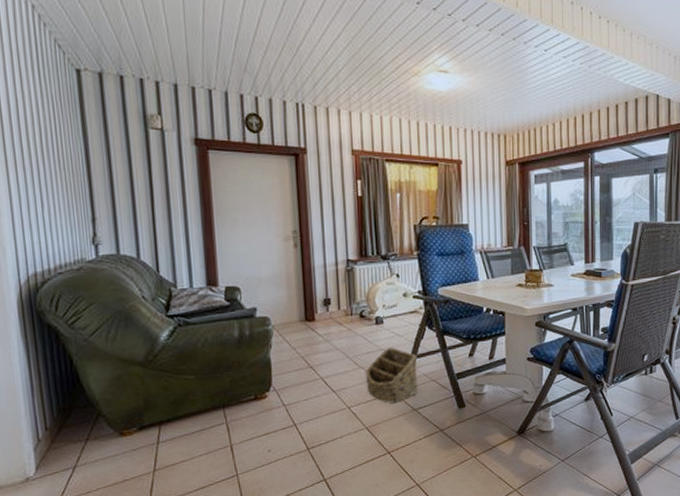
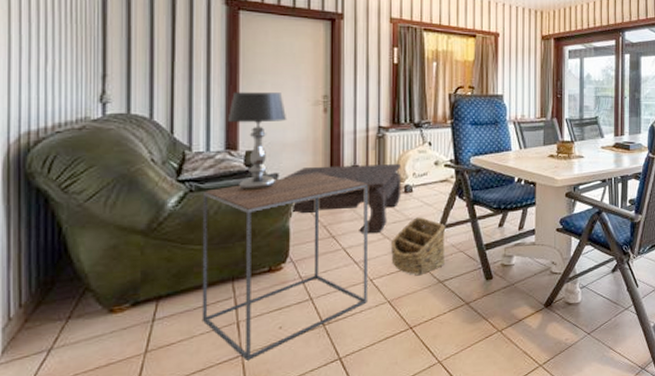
side table: none [190,306,347,480] -> present [202,173,368,360]
table lamp: none [206,229,261,324] -> present [227,92,287,190]
coffee table: none [238,296,373,364] -> present [255,164,402,234]

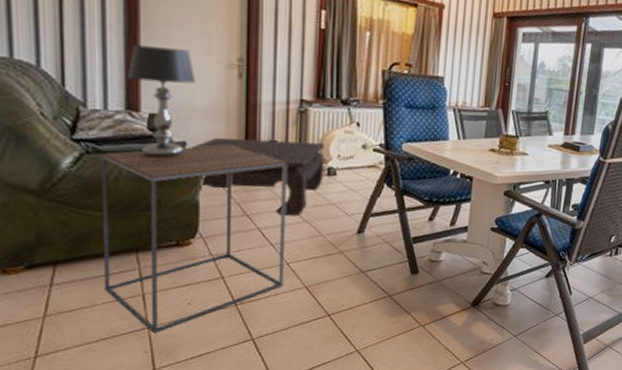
basket: present [390,217,446,275] -> none [309,203,372,262]

